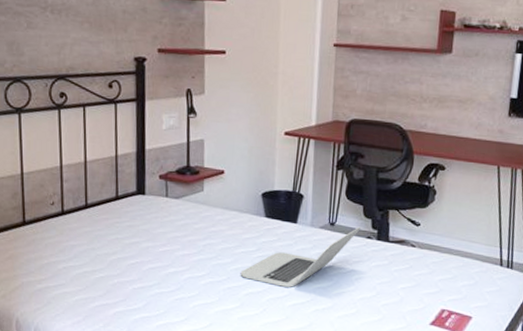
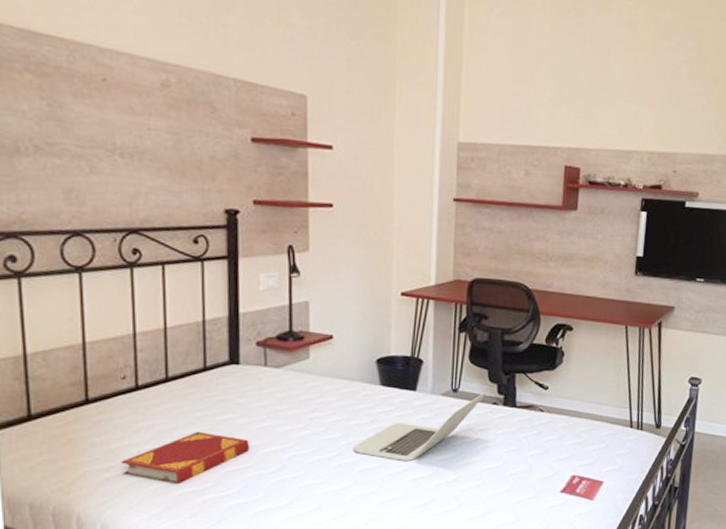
hardback book: none [50,252,153,298] -> present [121,431,250,485]

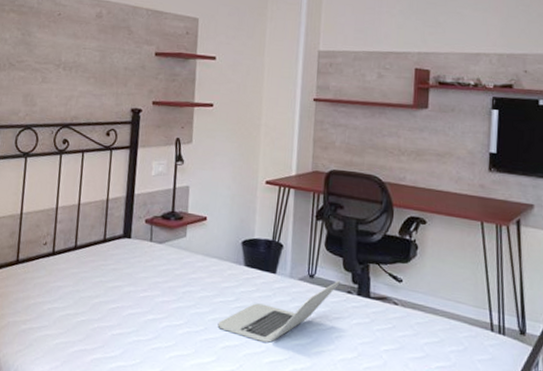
hardback book: present [121,431,250,485] -> none [34,295,133,342]

